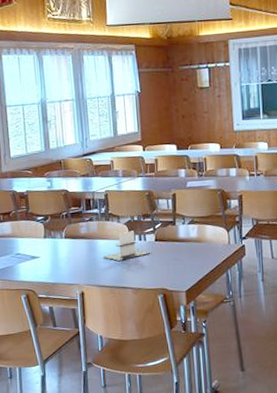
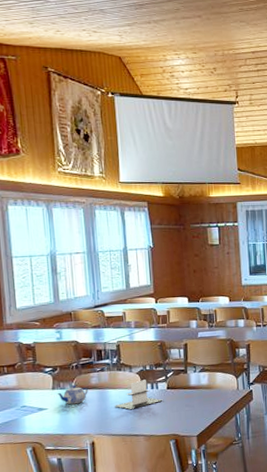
teapot: none [49,234,78,254] -> present [57,385,88,405]

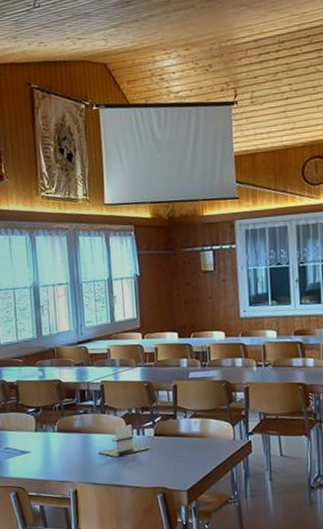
teapot: present [57,385,88,405] -> none [40,427,71,449]

